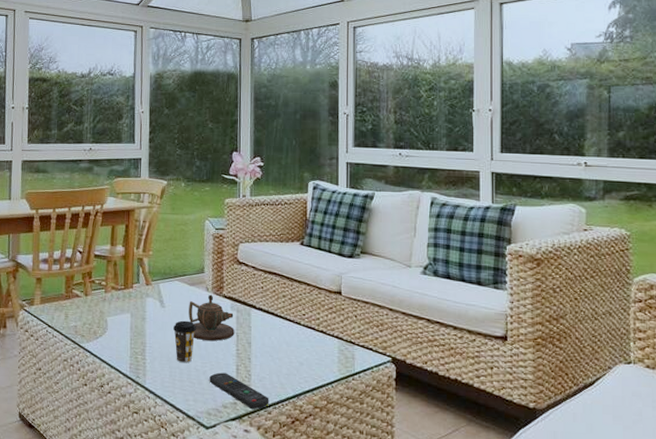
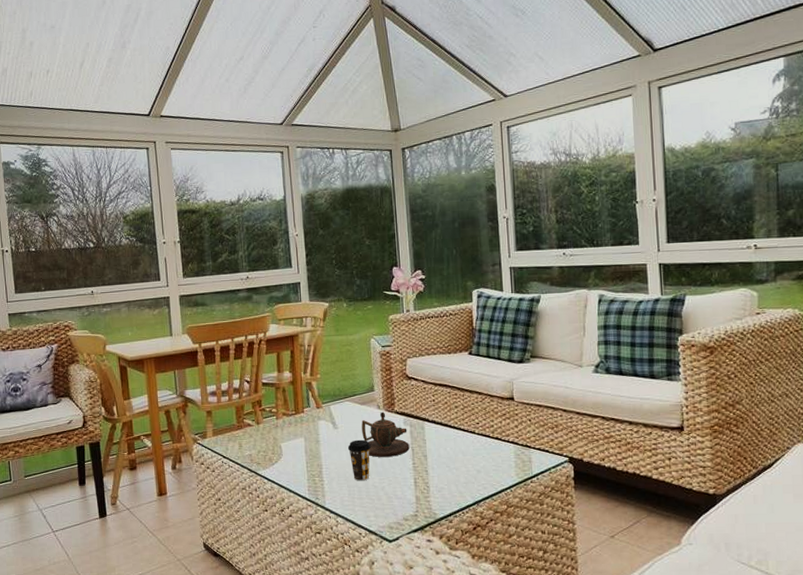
remote control: present [209,372,269,409] -> none [388,487,450,519]

